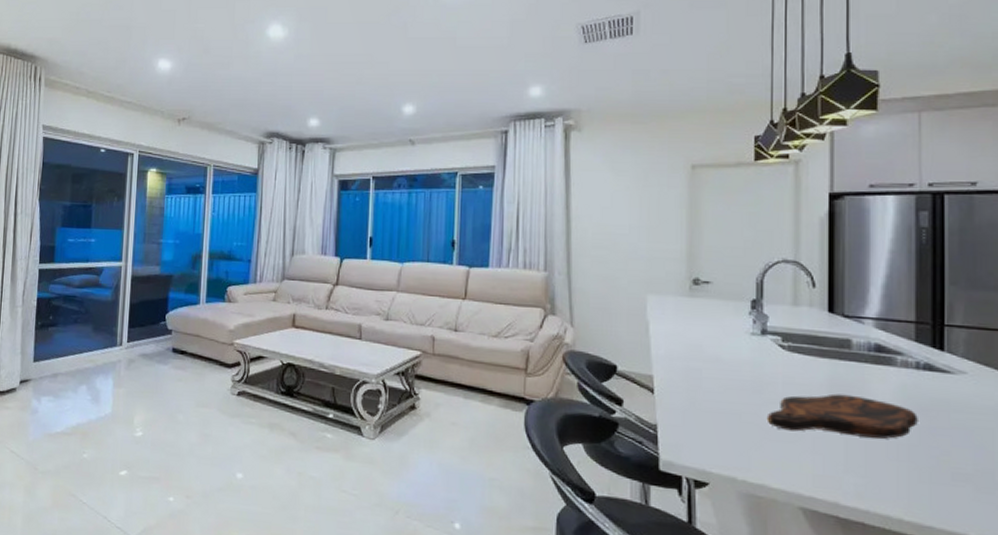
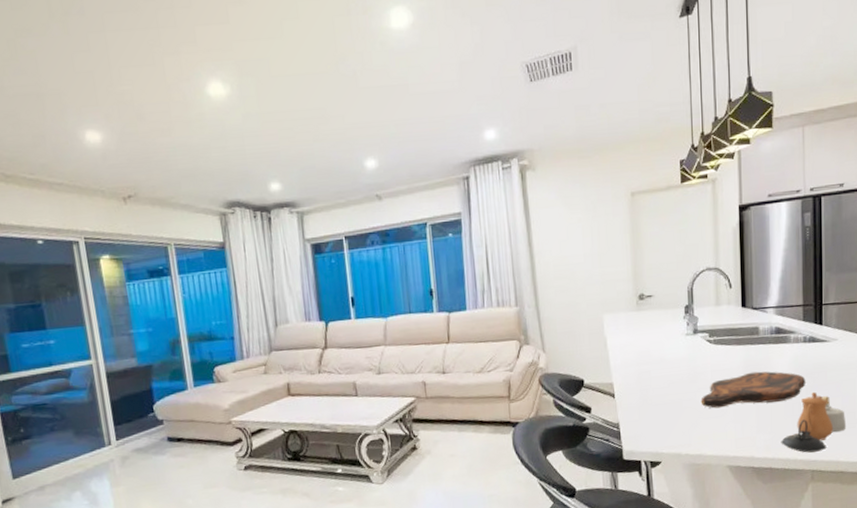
teapot: none [879,434,979,517] -> present [780,391,846,453]

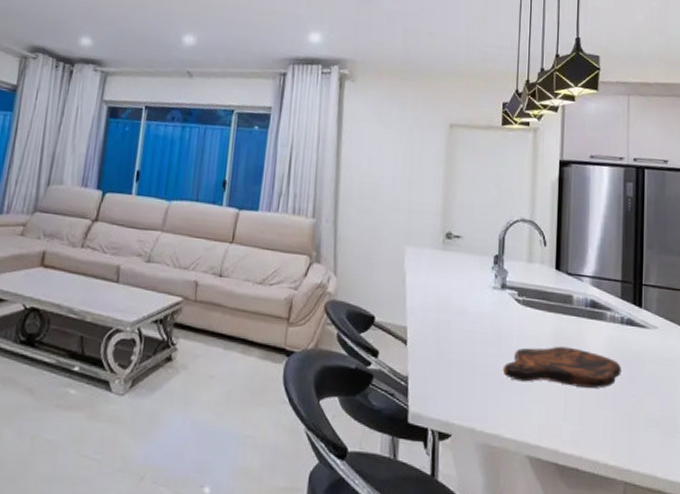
teapot: present [780,391,846,453] -> none [590,384,665,460]

